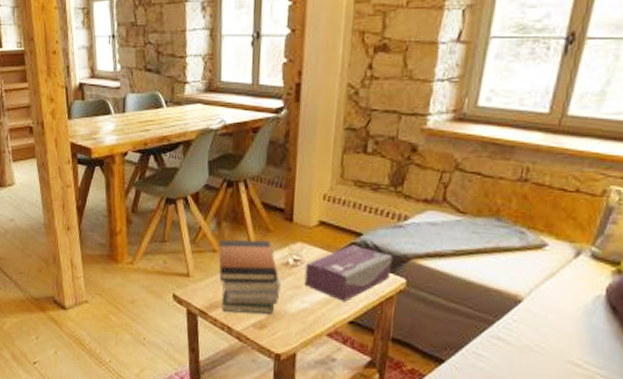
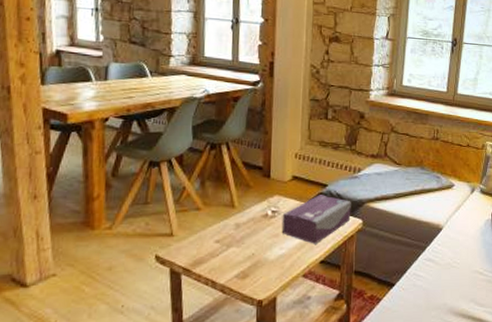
book stack: present [218,239,281,314] -> none [202,196,261,266]

